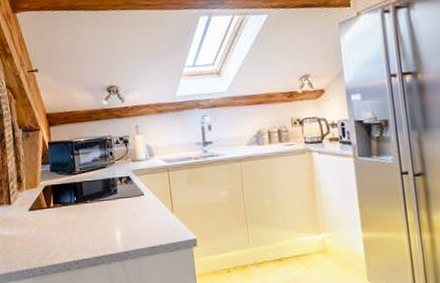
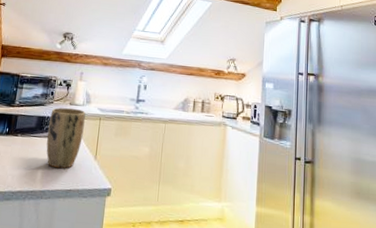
plant pot: none [114,164,155,228] -> present [46,107,86,169]

